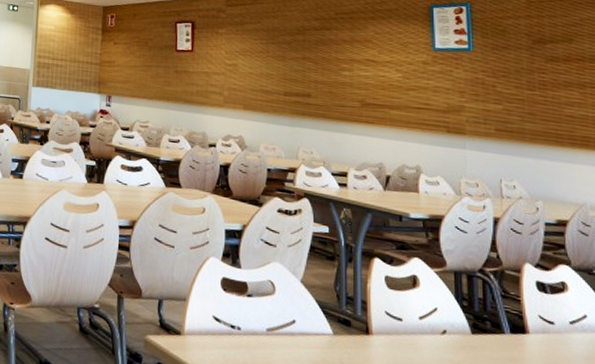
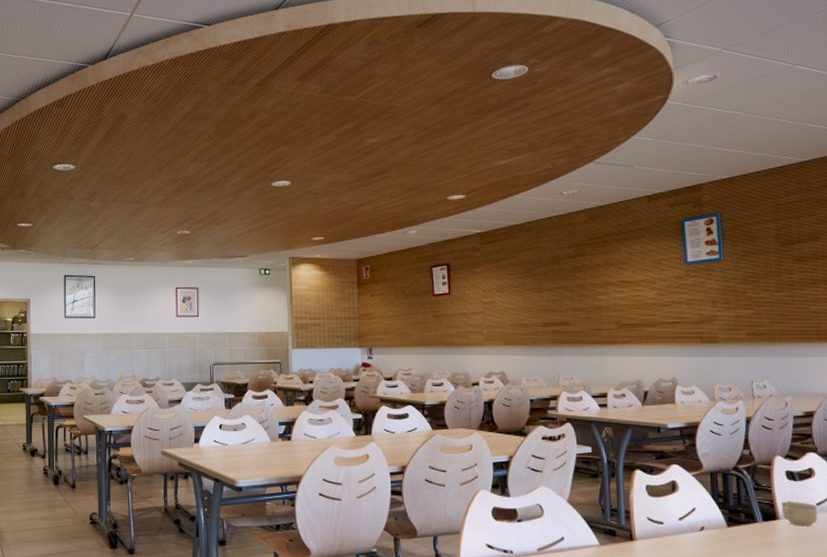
cup: none [530,314,572,347] -> present [781,501,818,526]

